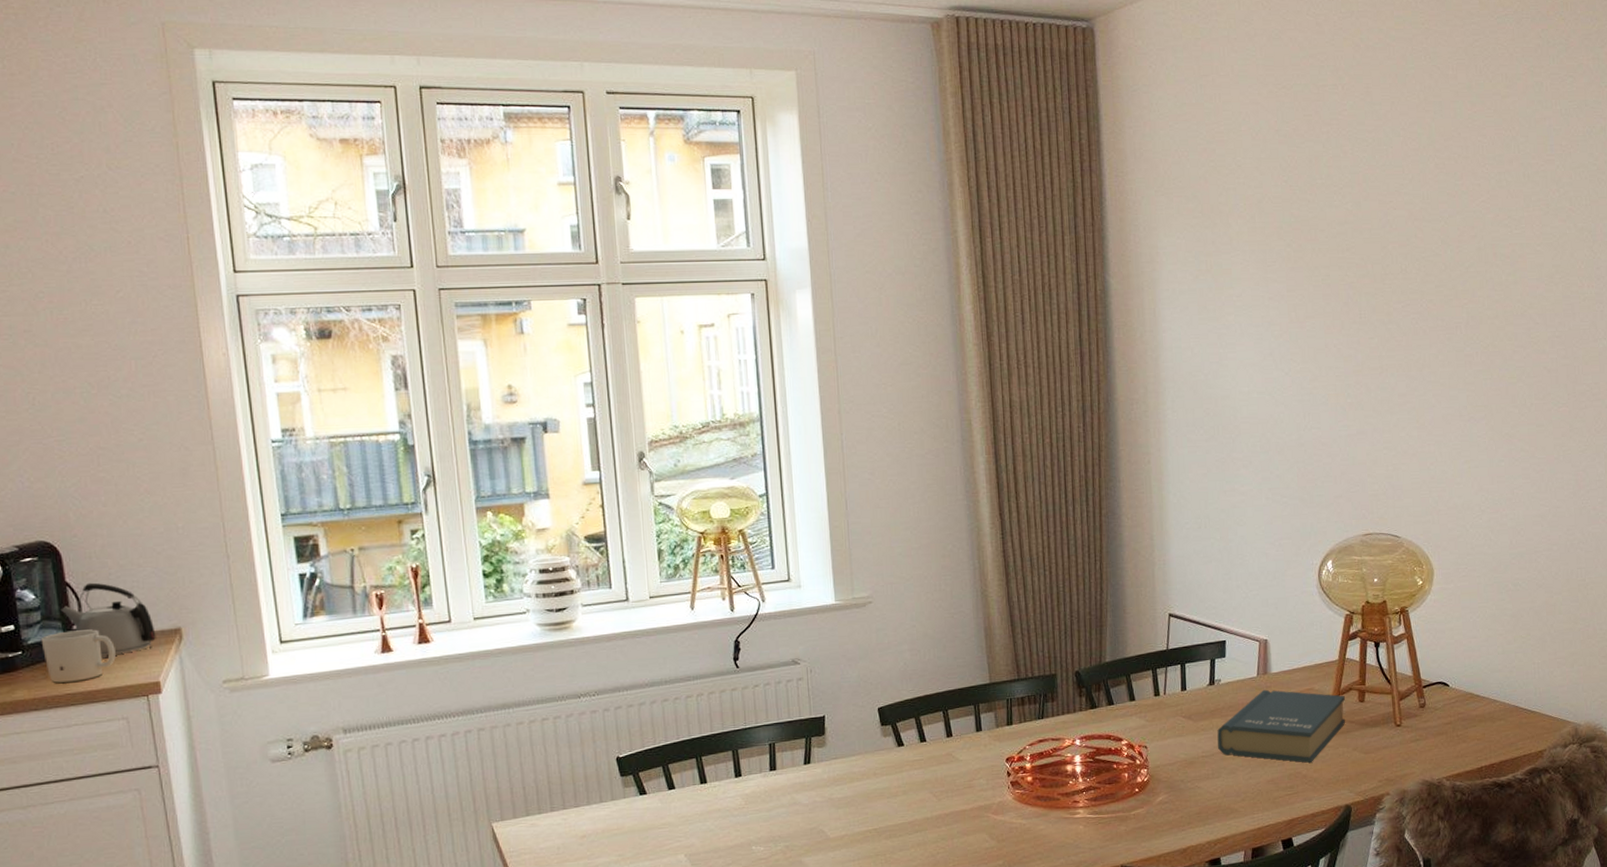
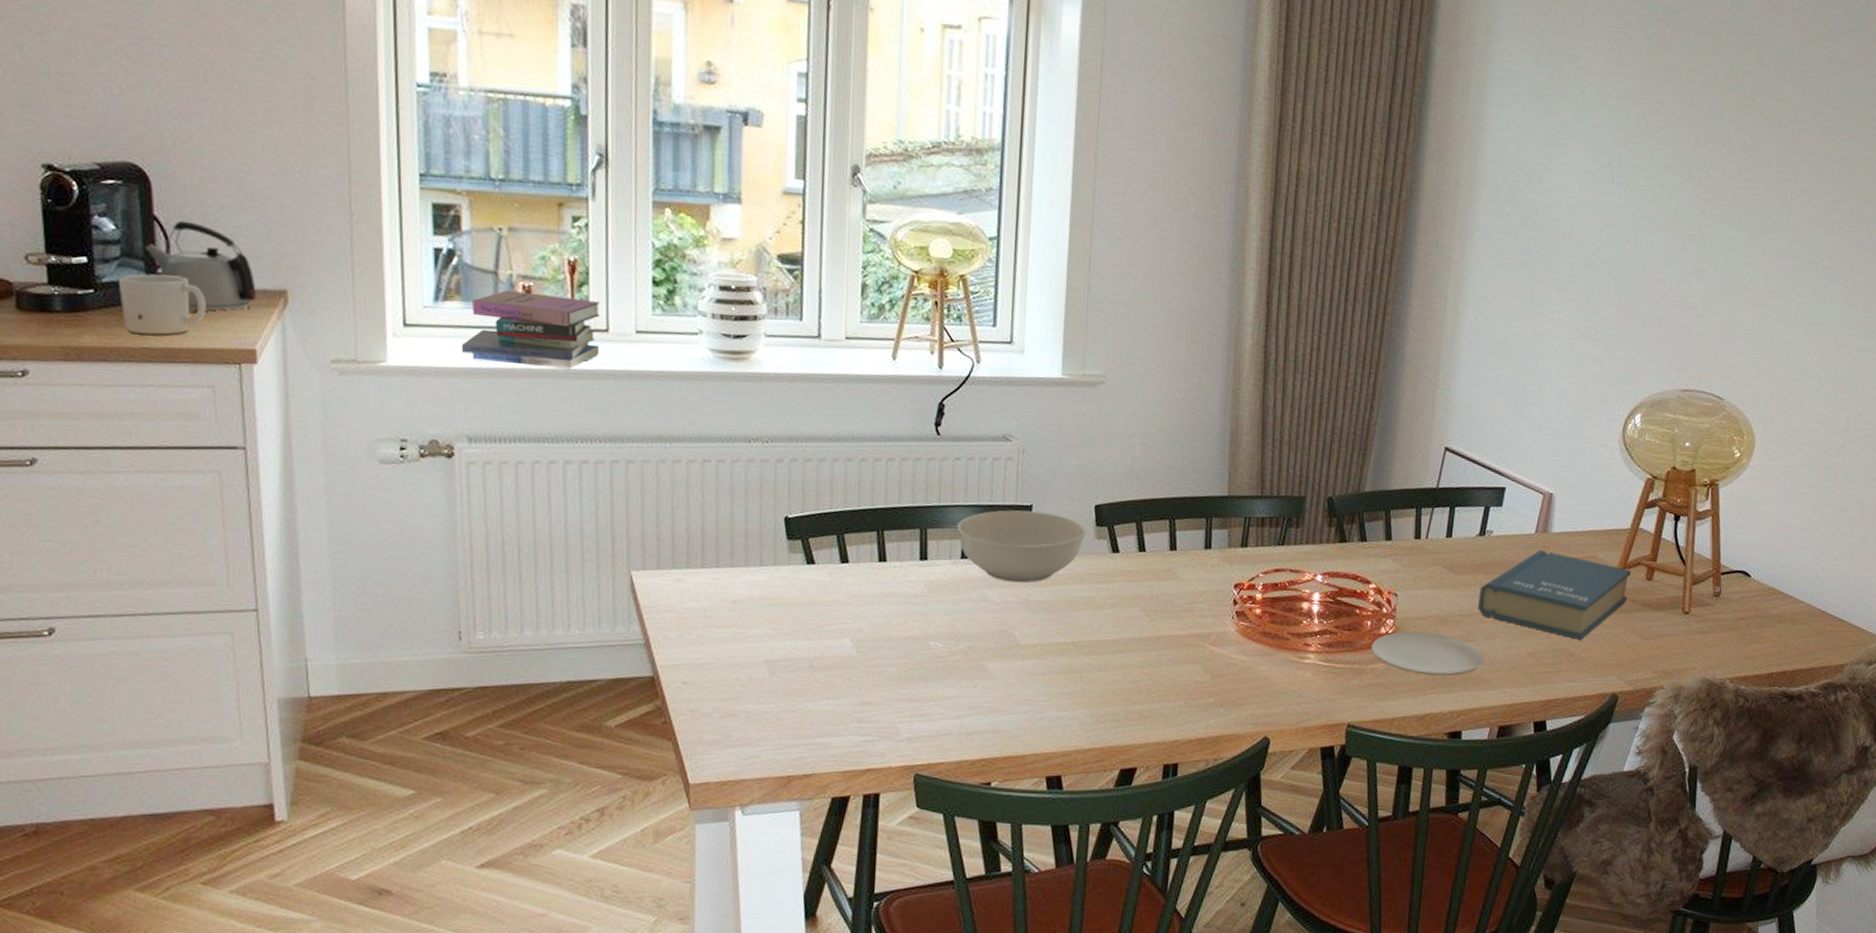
books: none [329,598,446,663] -> present [461,290,601,369]
bowl: none [762,720,873,785] -> present [956,510,1086,582]
plate: none [1131,775,1231,813] -> present [1371,631,1485,676]

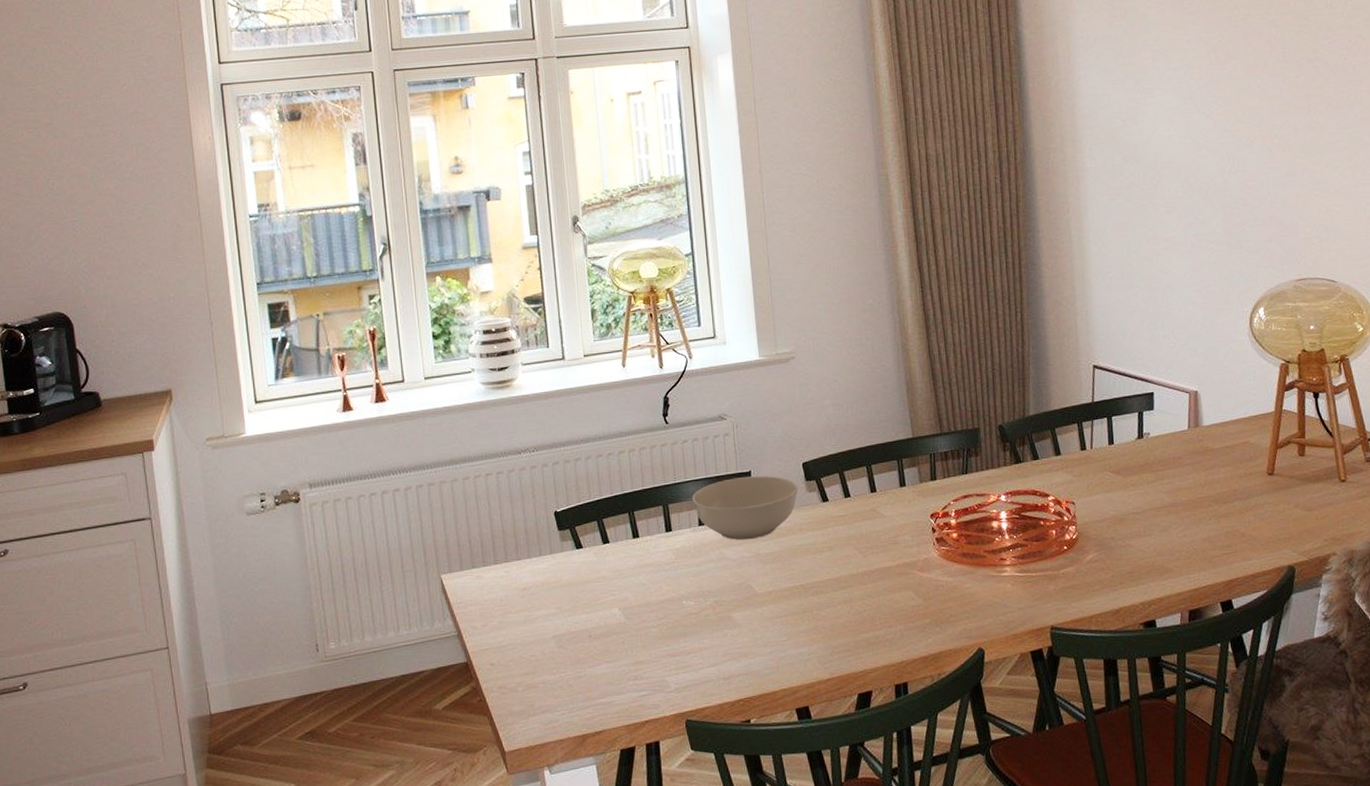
mug: present [117,273,206,336] -> none [55,392,117,442]
kettle: present [144,220,256,313] -> none [72,349,150,419]
books: present [461,290,601,369] -> none [297,359,400,421]
plate: present [1371,631,1485,676] -> none [1060,533,1164,573]
book: present [1478,549,1631,640] -> none [1148,443,1285,520]

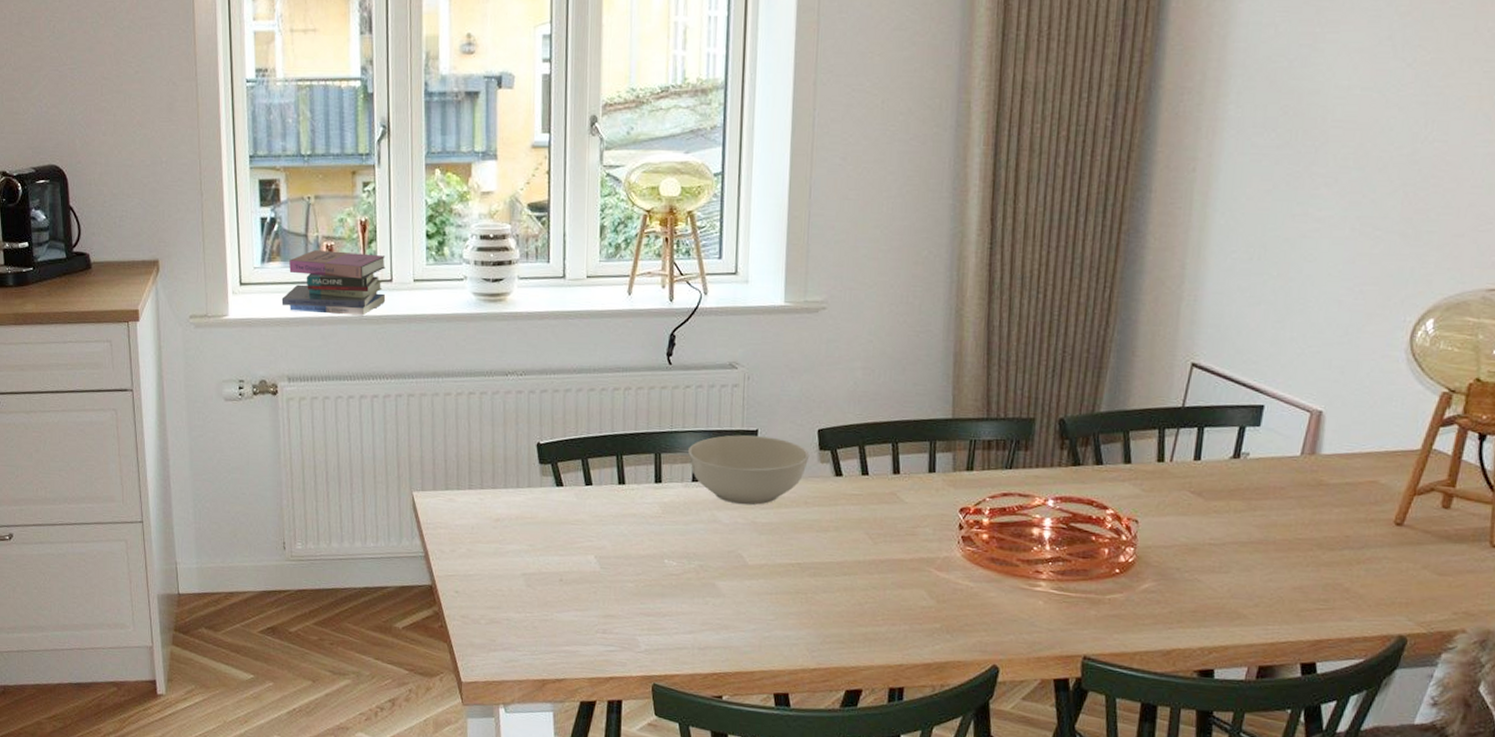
books: none [297,359,400,421] -> present [281,250,386,316]

